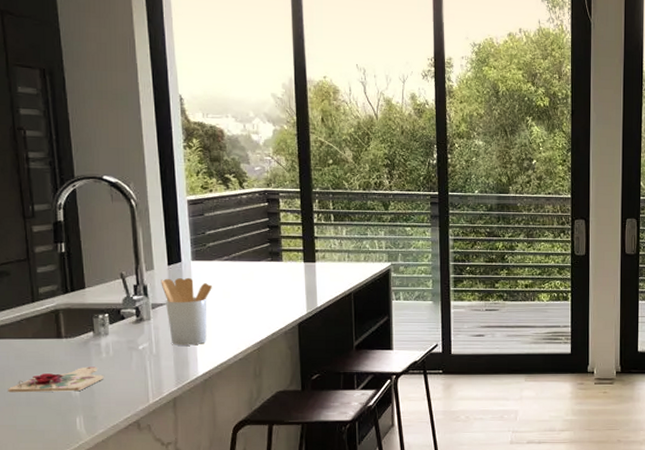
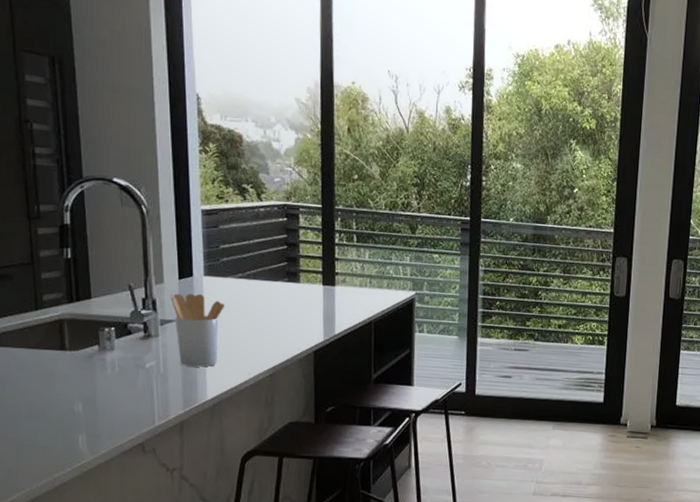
cutting board: present [8,367,104,393] -> none [9,382,108,408]

